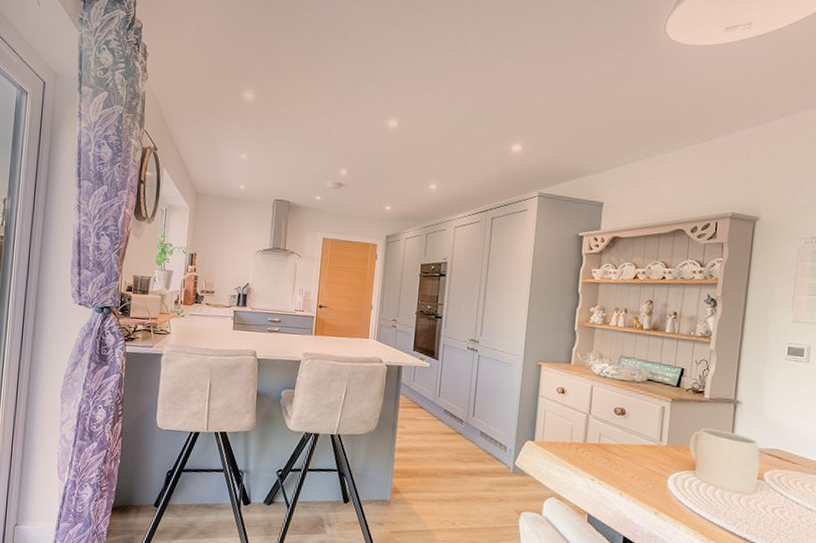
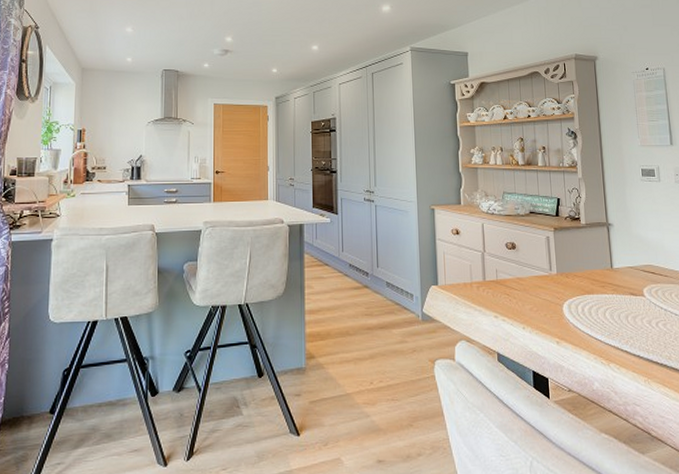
mug: present [688,428,760,496] -> none [575,252,640,313]

